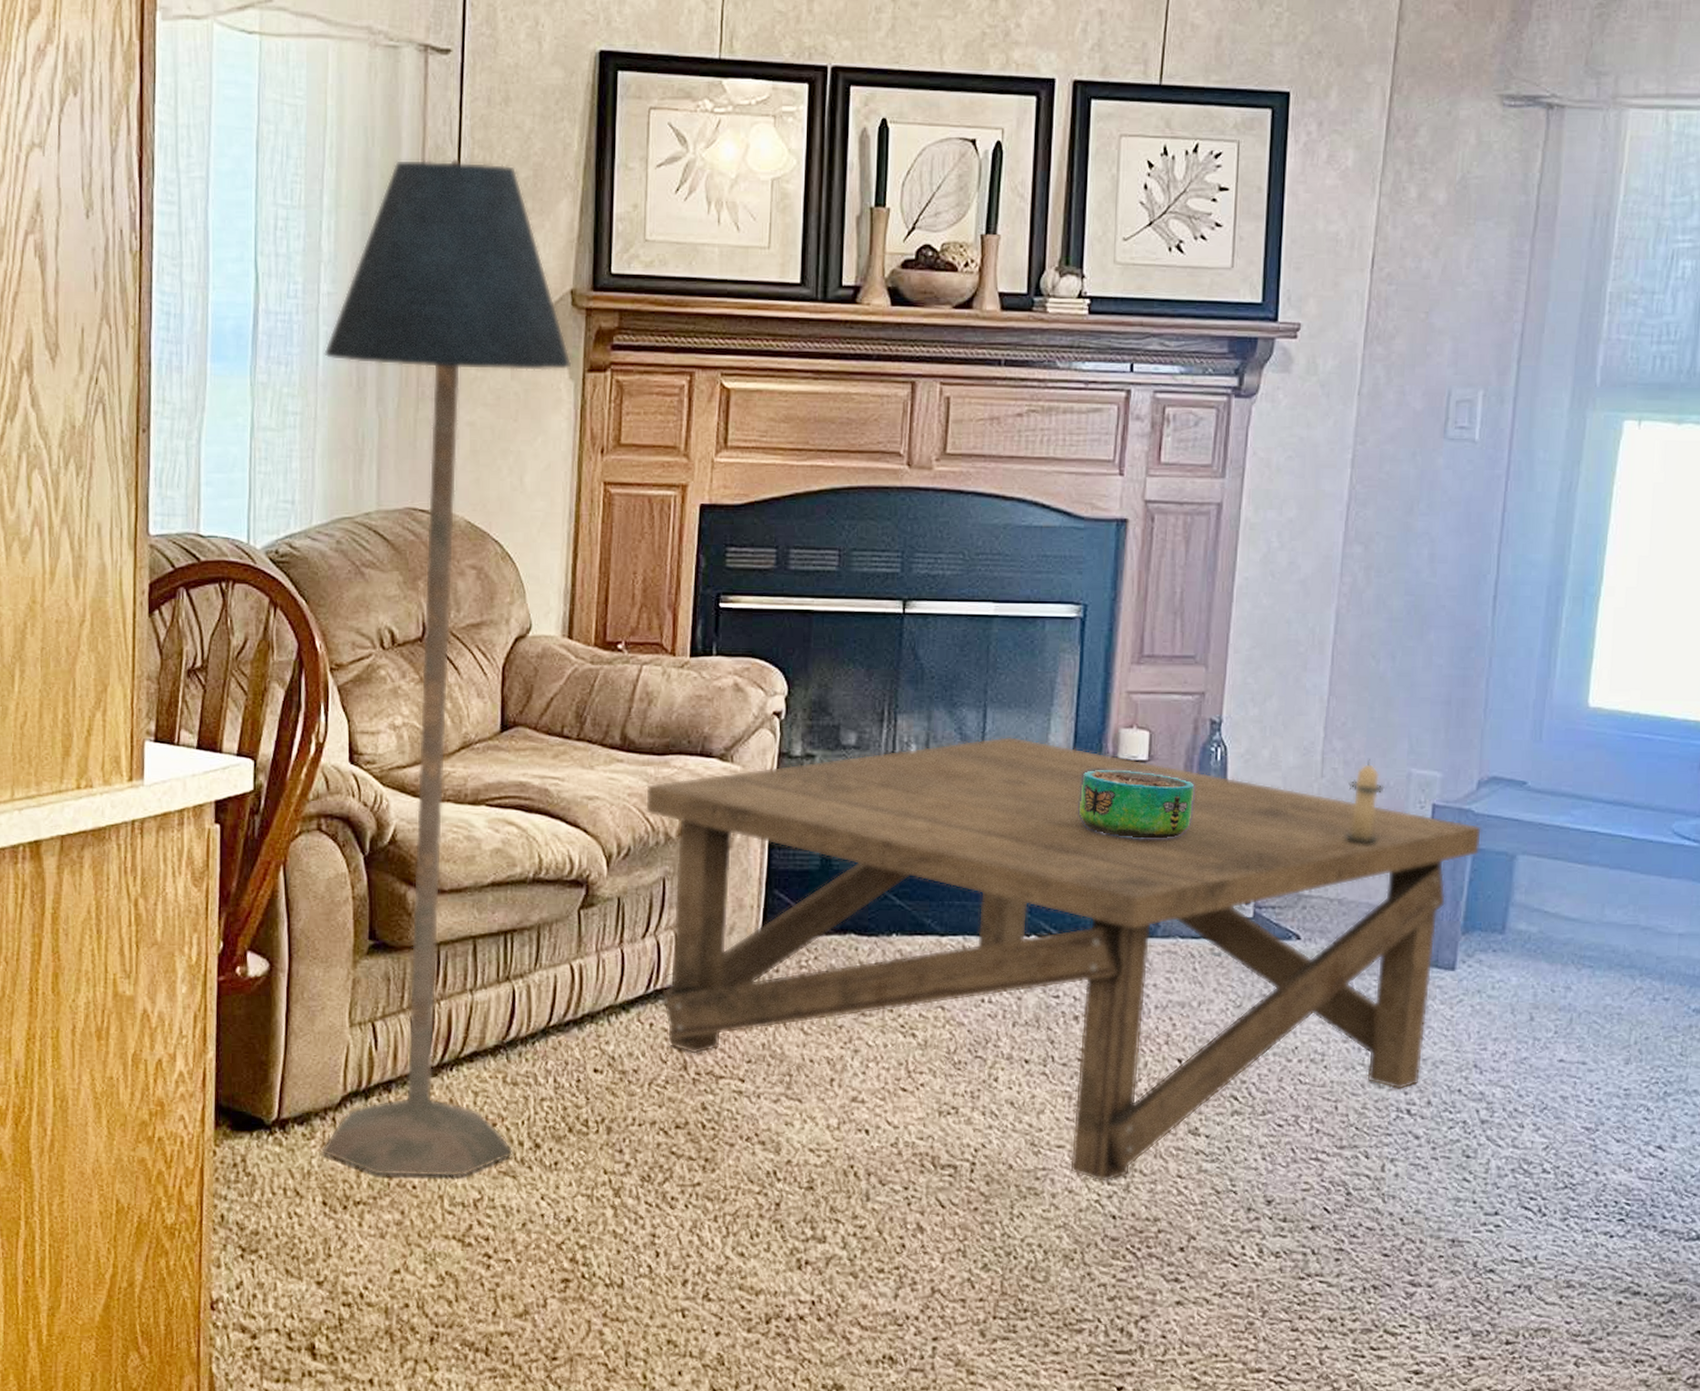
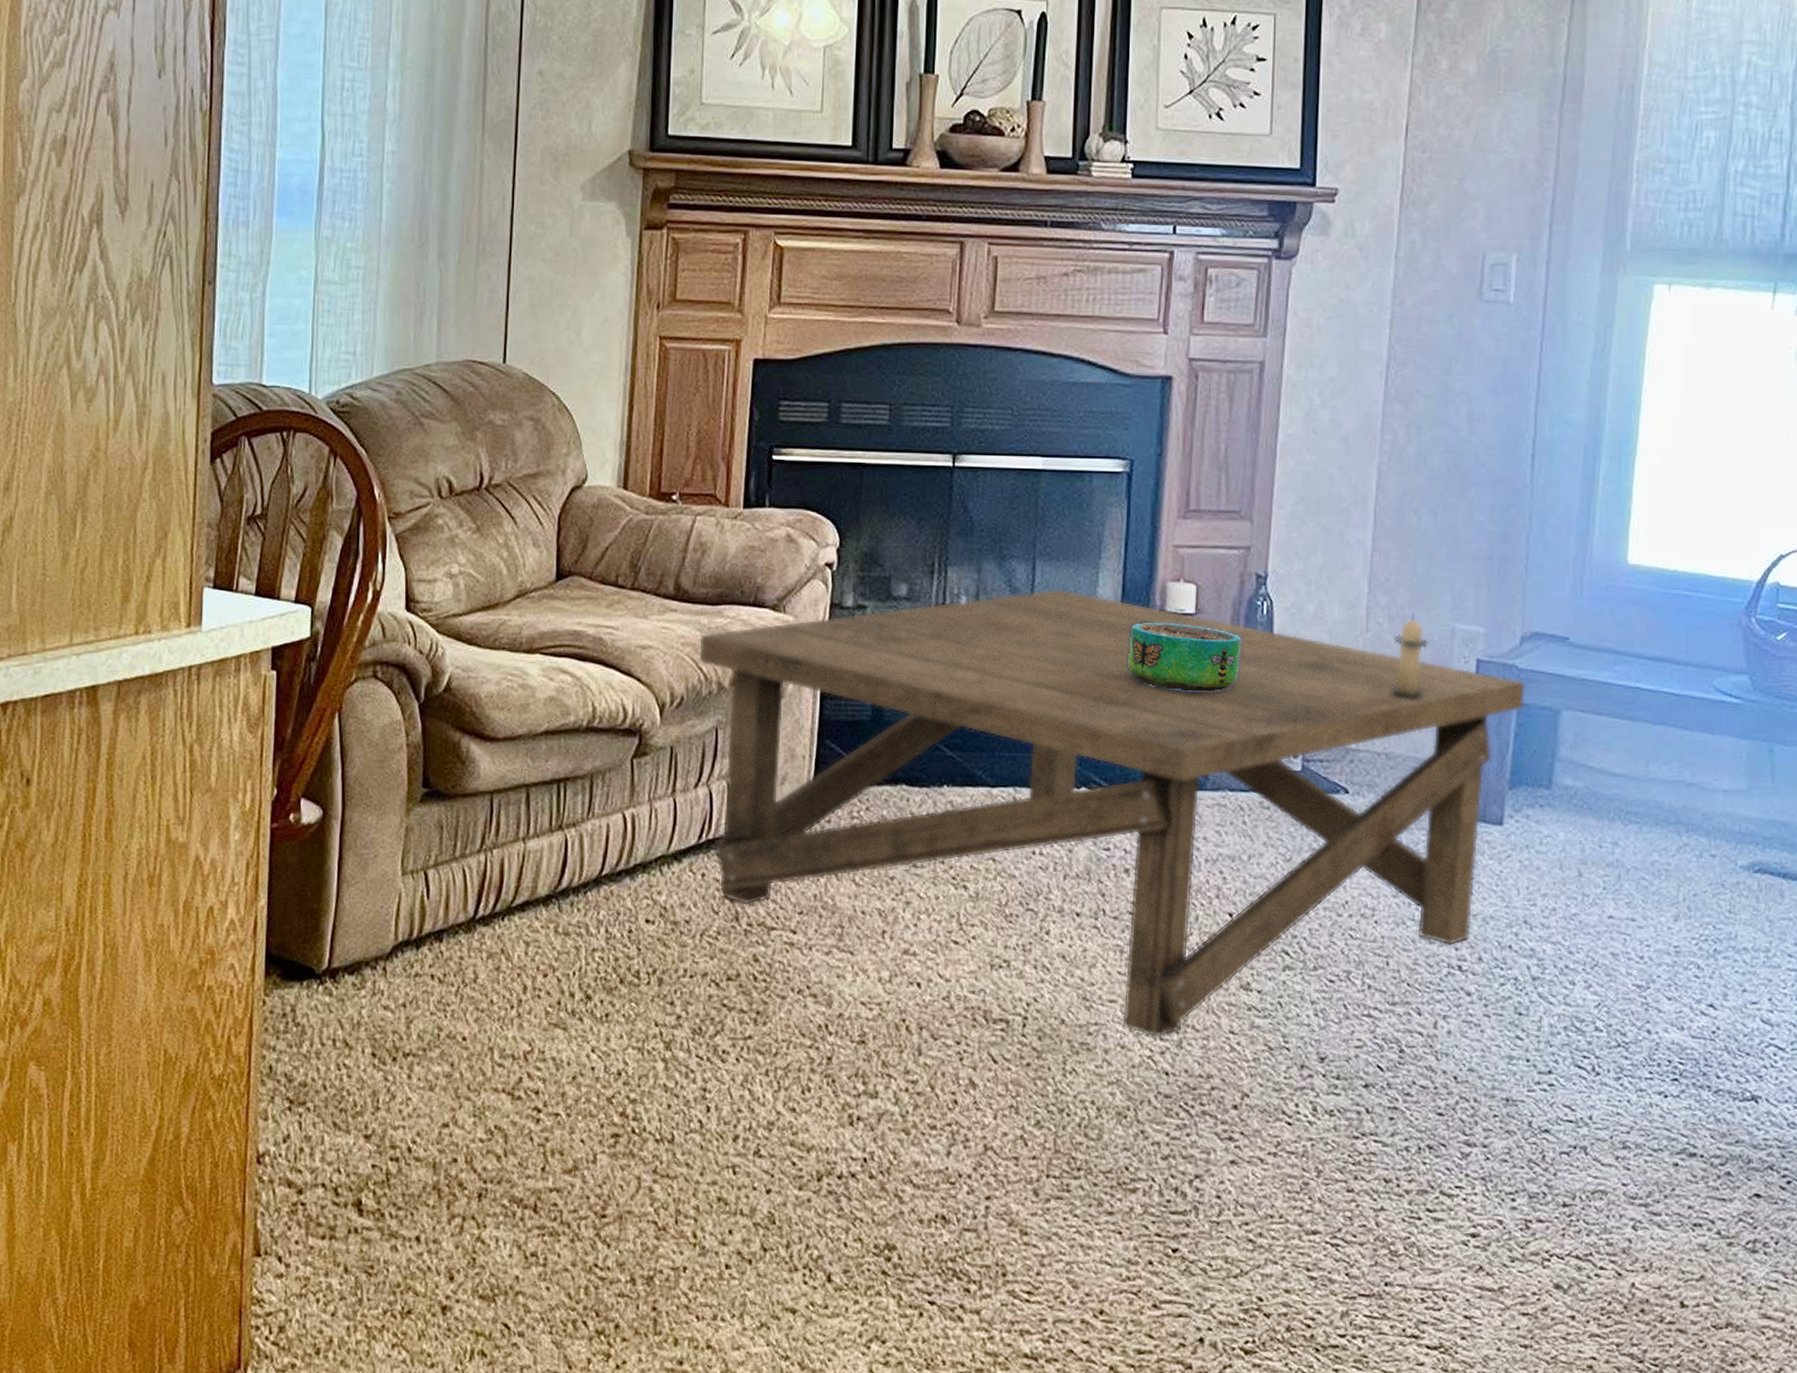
floor lamp: present [321,158,572,1177] -> none [371,24,629,1029]

